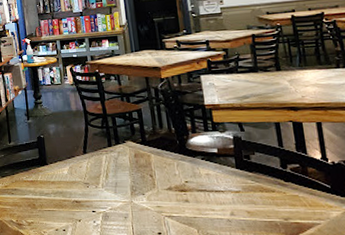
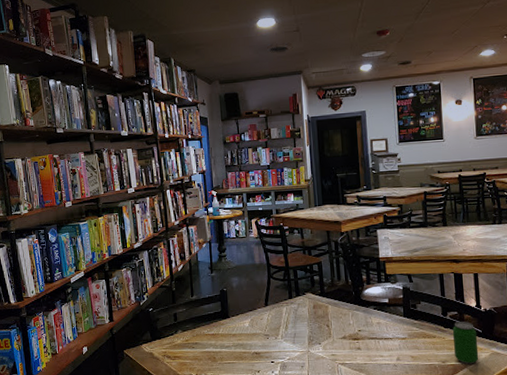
beverage can: none [294,175,329,223] -> present [452,321,479,365]

